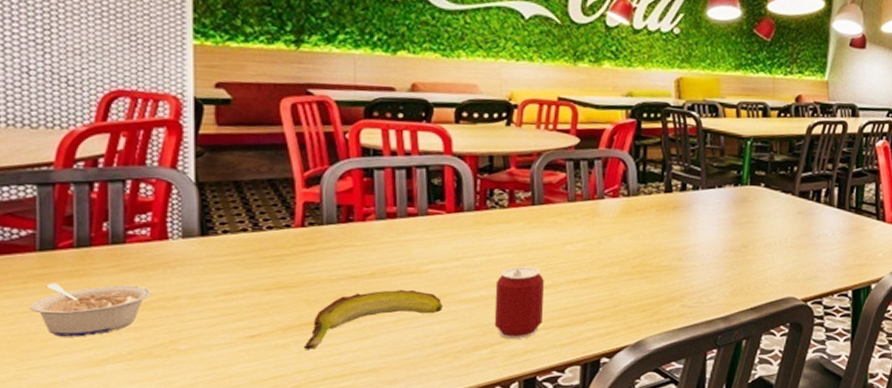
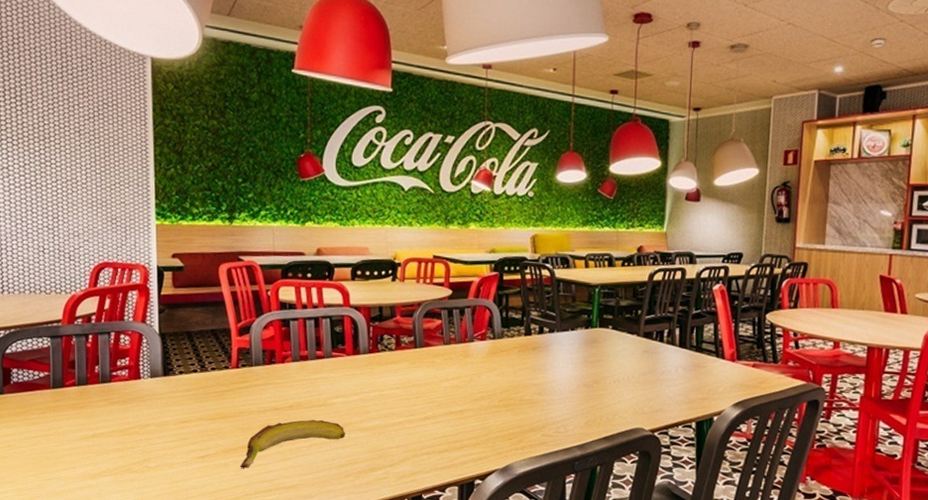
legume: present [29,283,151,337] -> none [46,413,129,456]
pop: present [494,266,544,339] -> none [386,400,426,462]

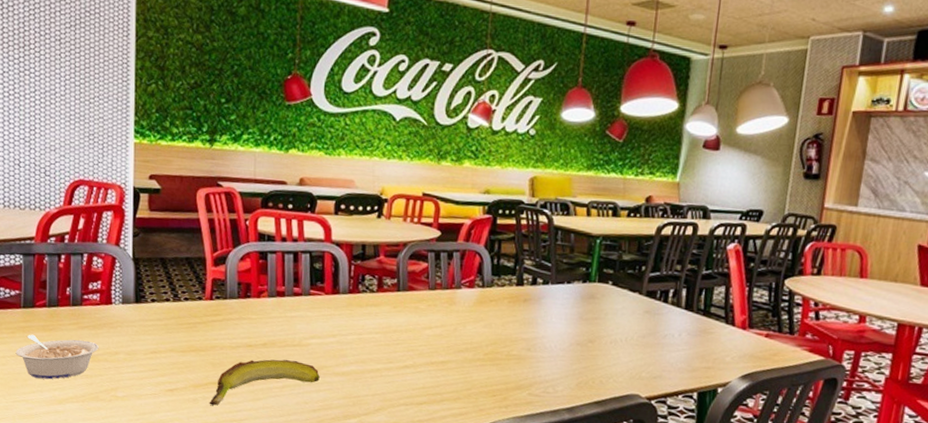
legume: none [46,413,129,456] -> present [15,334,99,380]

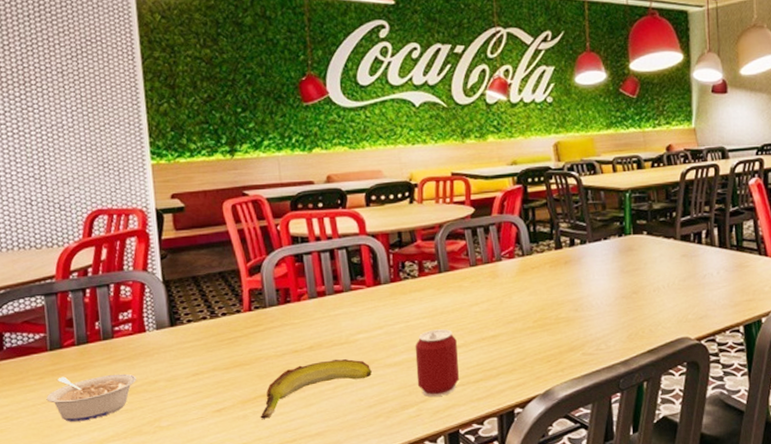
pop: none [362,346,406,412] -> present [415,329,460,397]

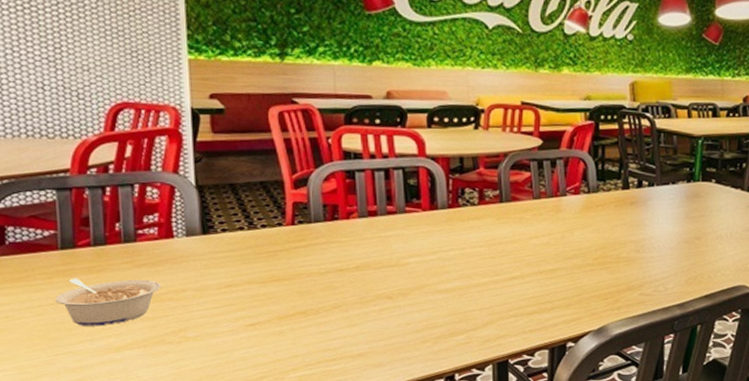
banana: present [260,359,372,419] -> none [298,282,422,336]
pop: present [415,329,460,397] -> none [468,259,514,325]

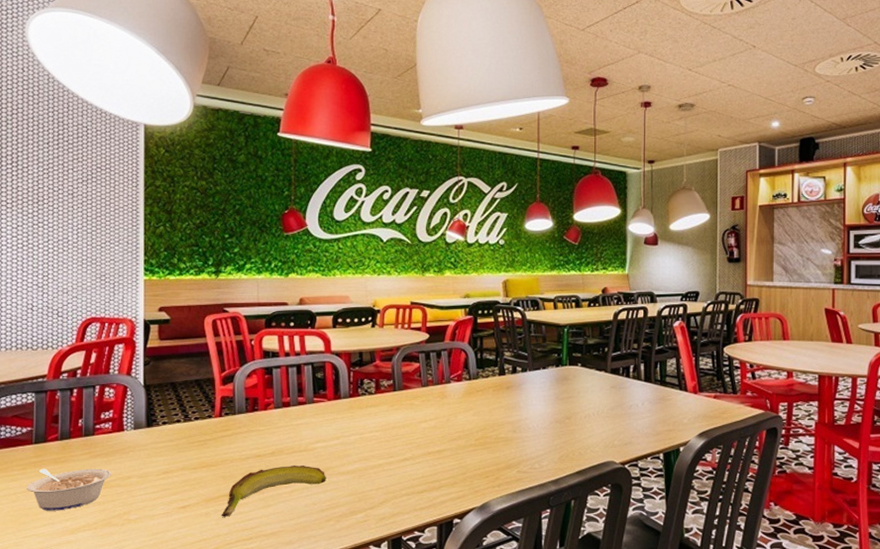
banana: none [298,282,422,336] -> present [221,466,326,517]

